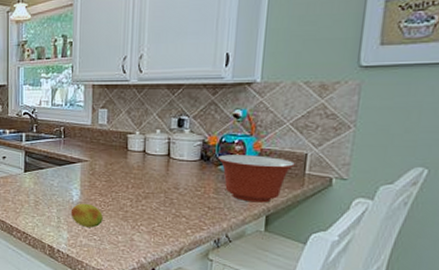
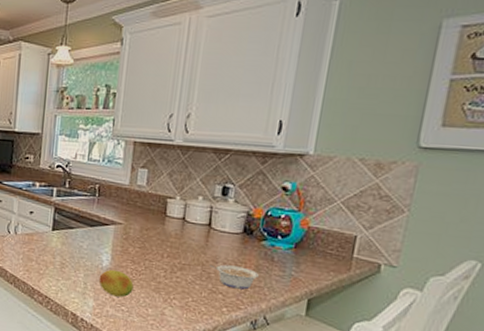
legume: none [171,190,218,212] -> present [209,264,259,290]
mixing bowl: present [218,154,295,203] -> none [262,229,343,285]

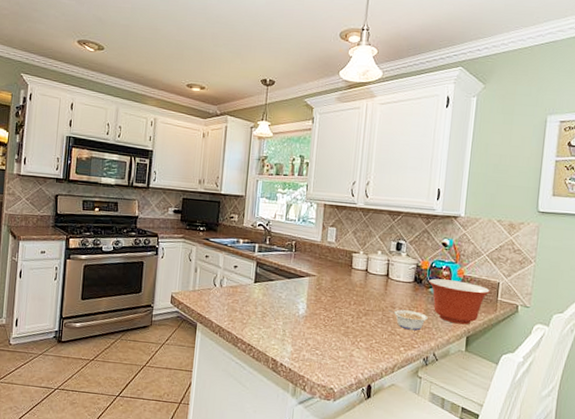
fruit: present [98,269,134,298] -> none [296,317,326,342]
mixing bowl: none [262,229,343,285] -> present [429,278,490,325]

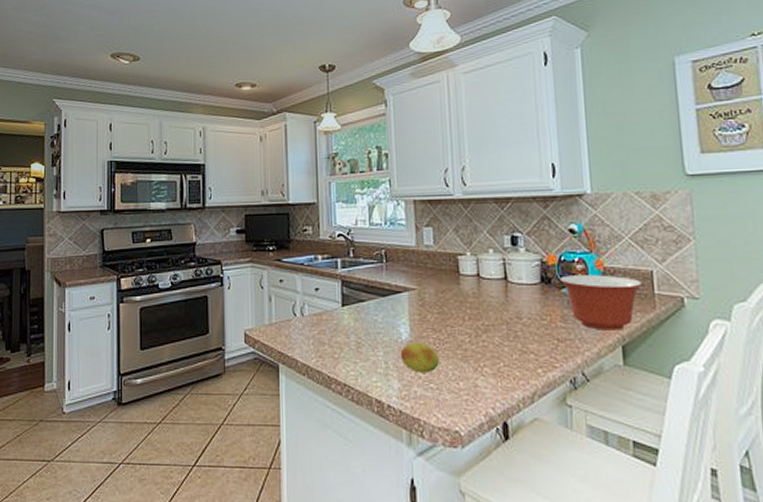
fruit: none [296,317,326,342] -> present [400,342,439,373]
legume: present [388,309,428,331] -> none [514,320,567,345]

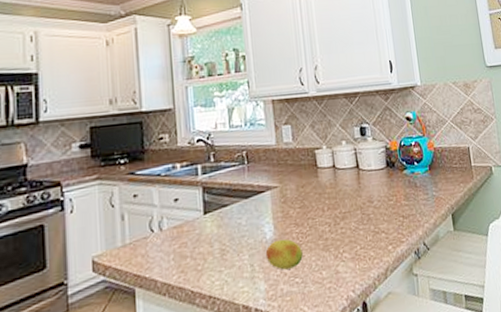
mixing bowl: present [560,275,642,331] -> none [401,154,463,203]

